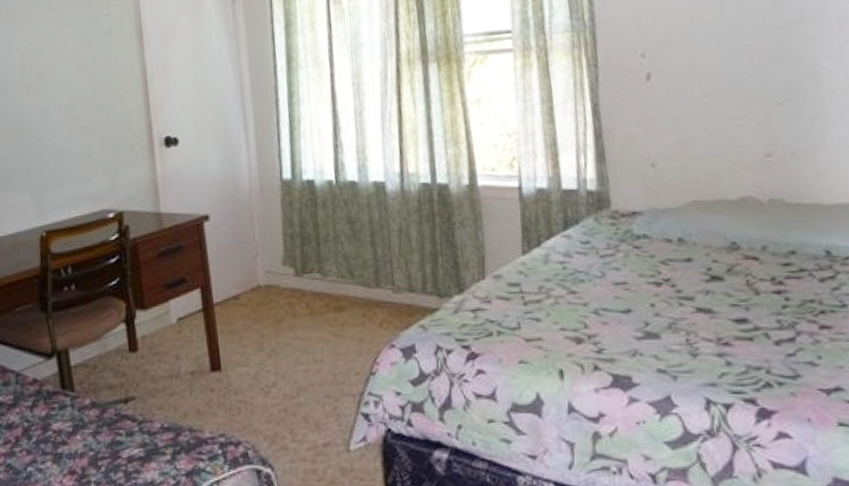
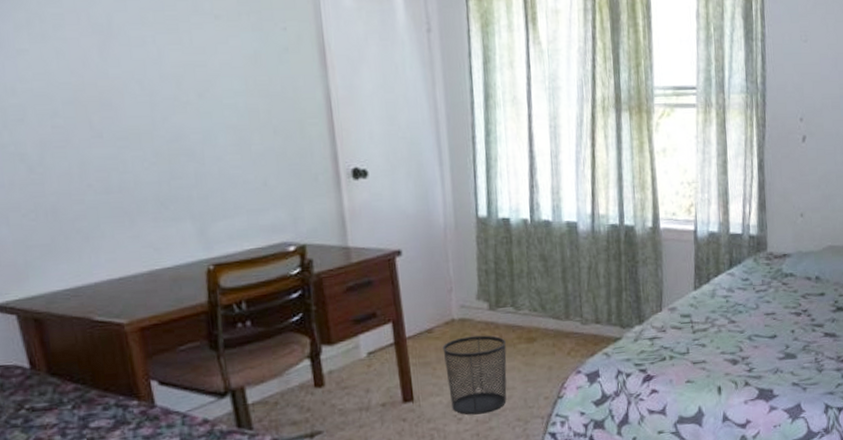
waste bin: none [249,302,315,389] -> present [442,335,507,415]

